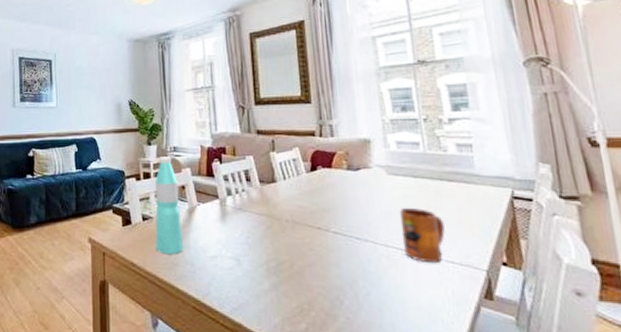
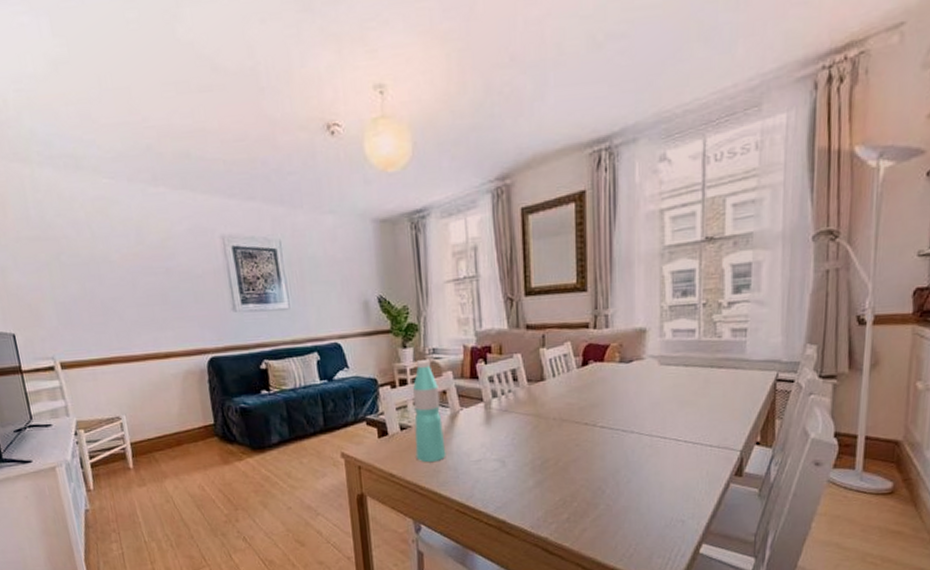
mug: present [399,208,445,264] -> none [666,397,708,449]

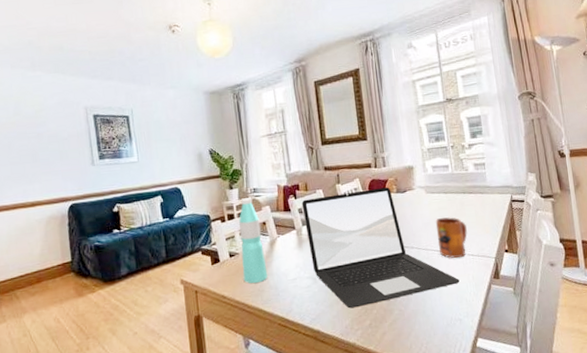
laptop: none [493,354,689,499] -> present [301,187,460,309]
mug: none [666,397,708,449] -> present [435,217,467,259]

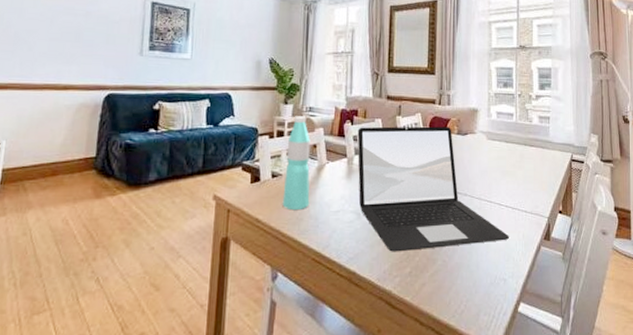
mug: present [435,217,467,259] -> none [492,168,523,213]

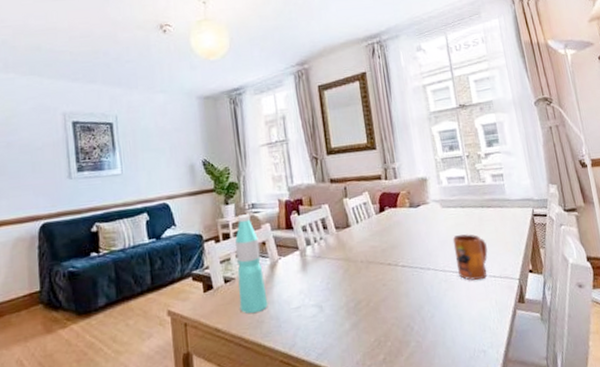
laptop: present [357,126,509,252] -> none [305,201,482,341]
mug: none [492,168,523,213] -> present [452,234,488,281]

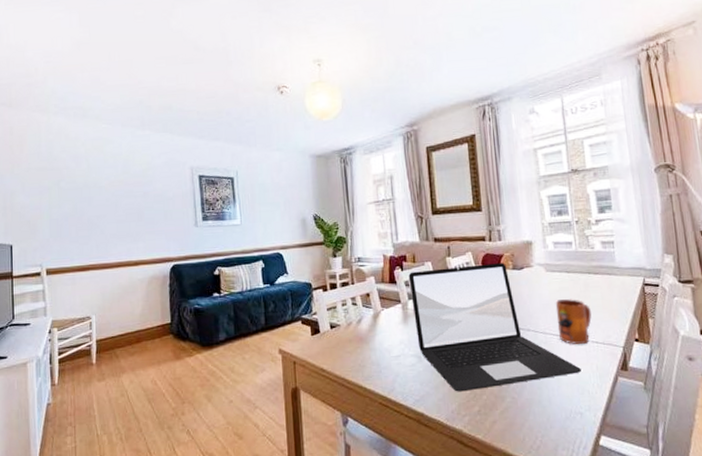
water bottle: present [235,214,268,314] -> none [341,267,370,358]
laptop: none [305,201,482,341] -> present [408,263,581,392]

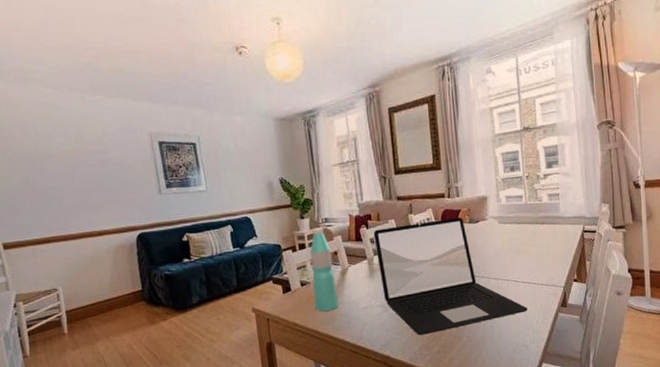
water bottle: none [341,267,370,358] -> present [310,227,339,312]
mug: present [555,299,592,345] -> none [506,247,538,288]

